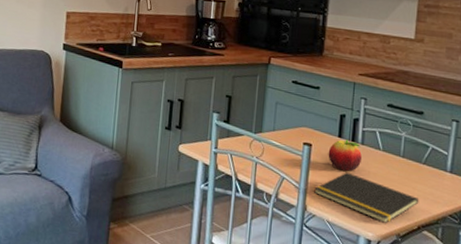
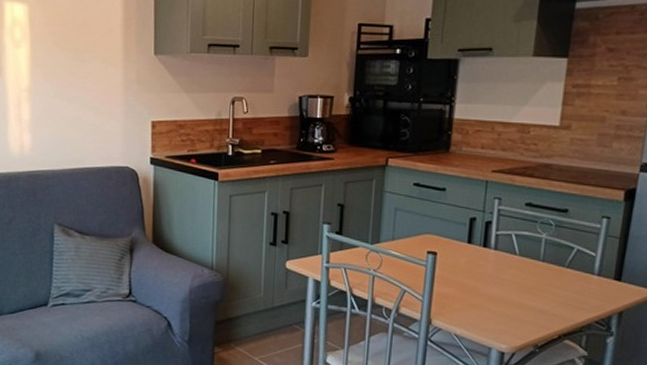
notepad: present [314,172,419,223] -> none [440,281,561,334]
fruit: present [328,140,362,172] -> none [455,245,495,280]

